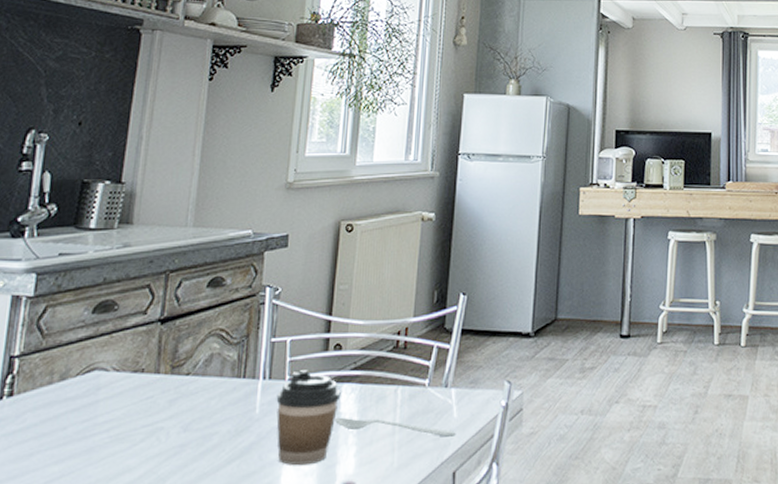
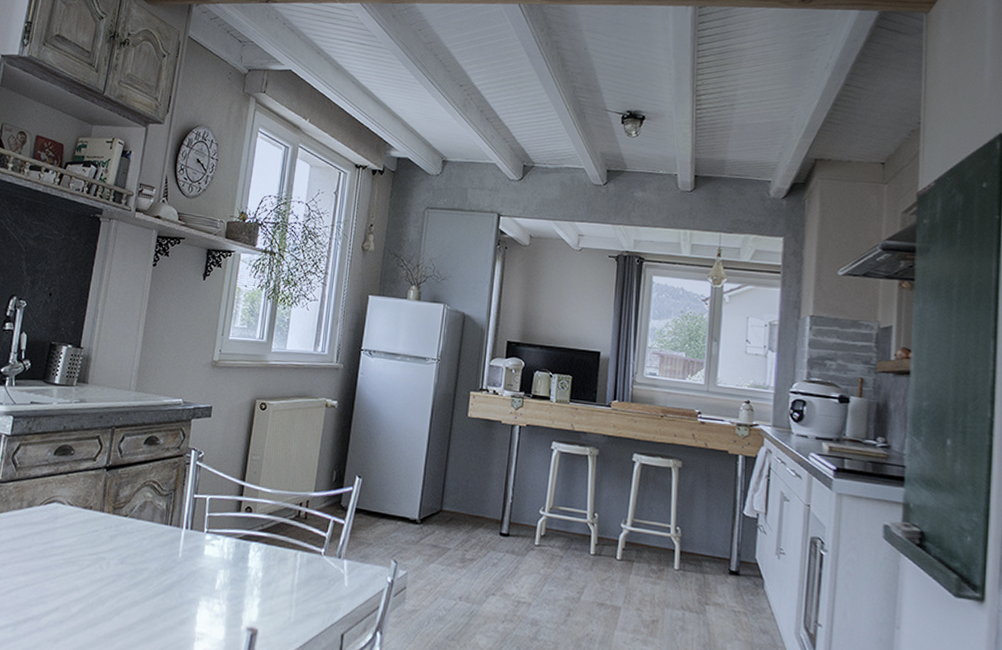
coffee cup: present [276,370,341,466] -> none [195,525,250,608]
spoon: present [335,417,456,437] -> none [243,570,346,603]

